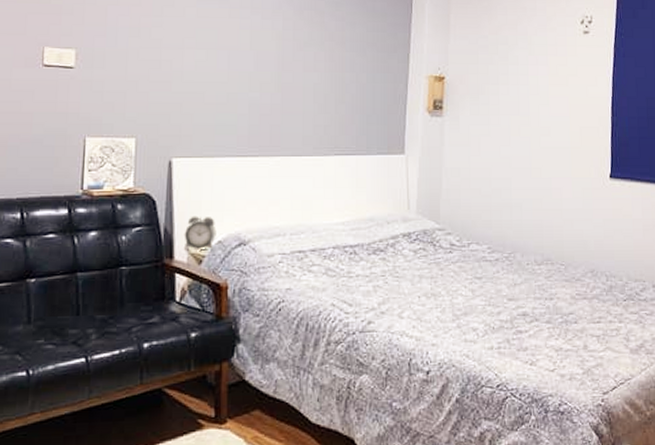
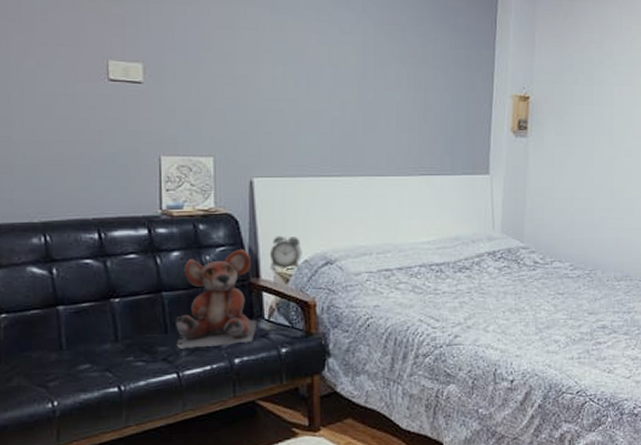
stuffed animal: none [87,230,170,332] -> present [176,250,259,349]

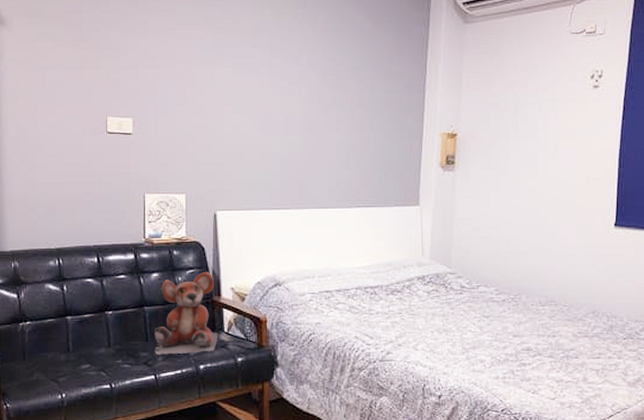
alarm clock: present [269,235,302,269] -> none [229,260,256,290]

